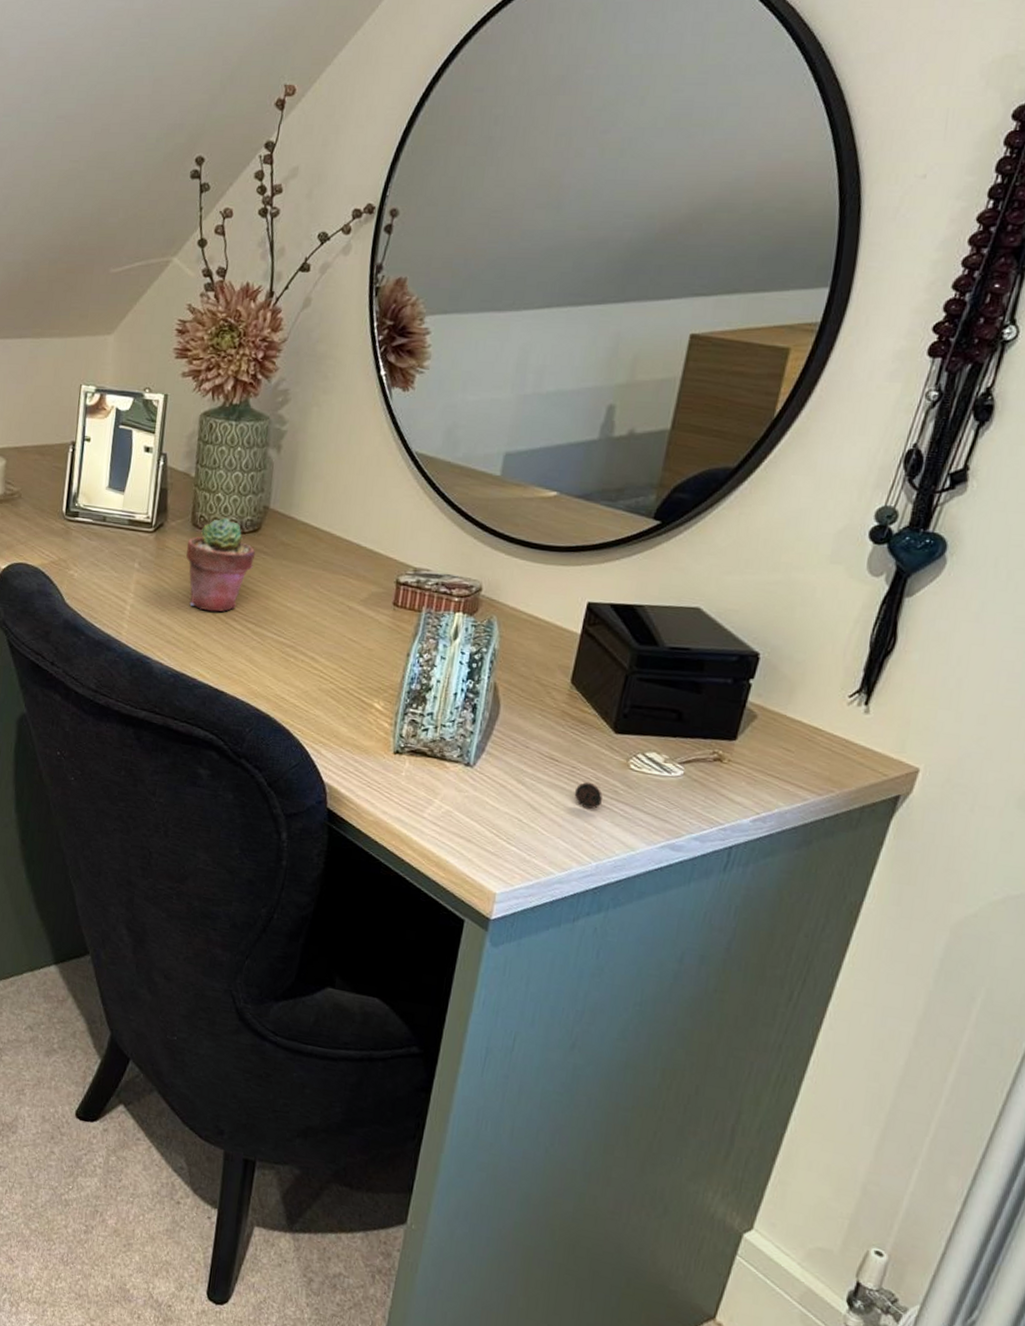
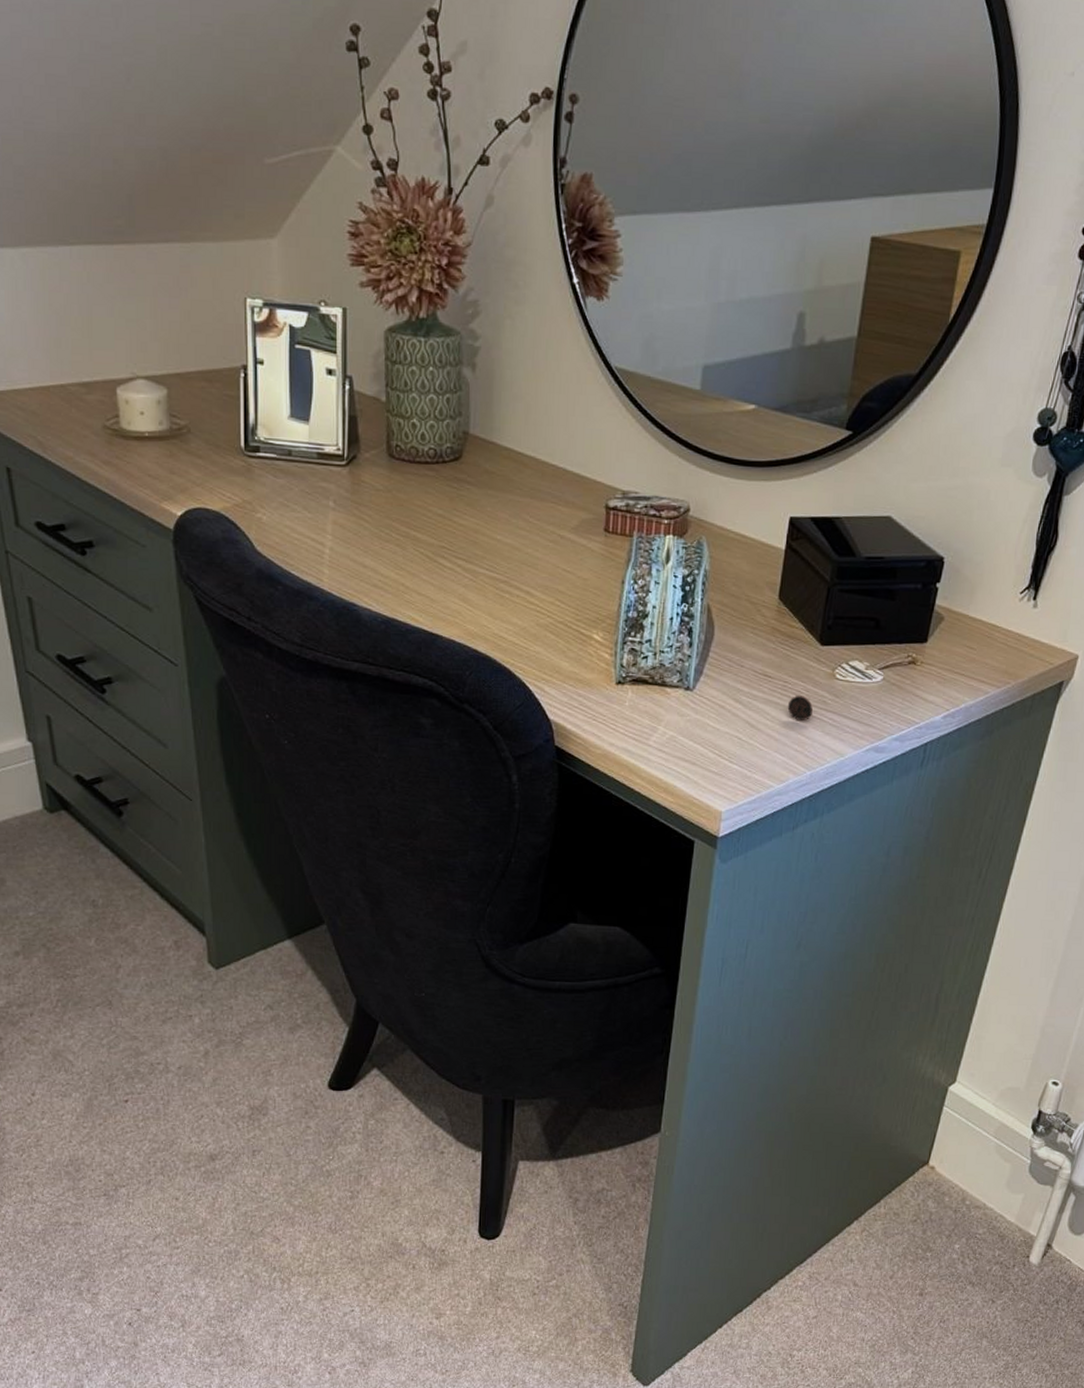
potted succulent: present [186,518,256,612] -> none [384,446,459,550]

